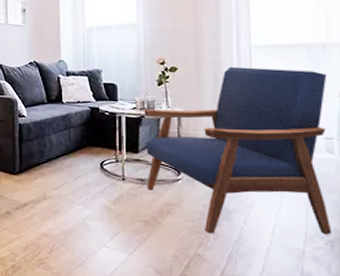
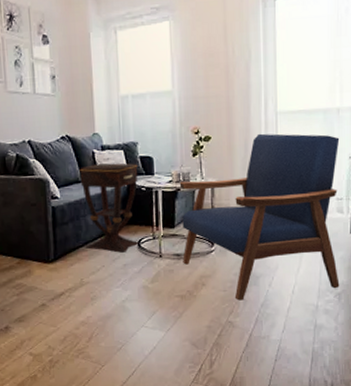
side table: none [45,88,102,172] -> present [80,163,139,253]

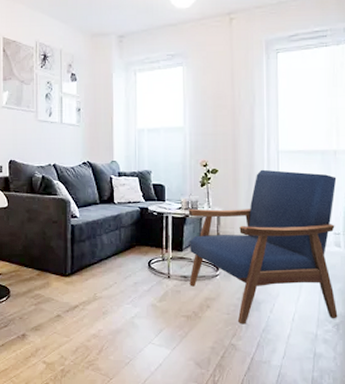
side table: present [80,163,139,253] -> none [98,188,151,271]

